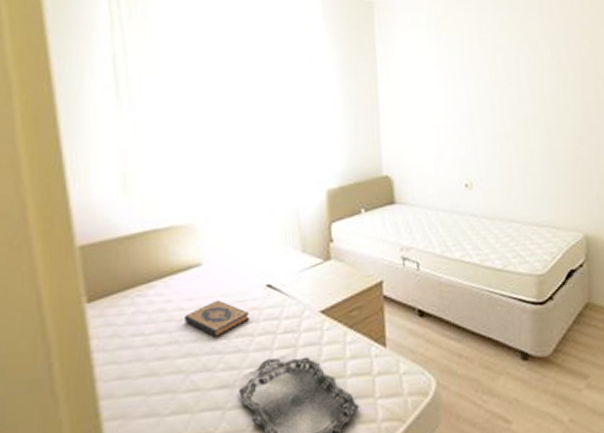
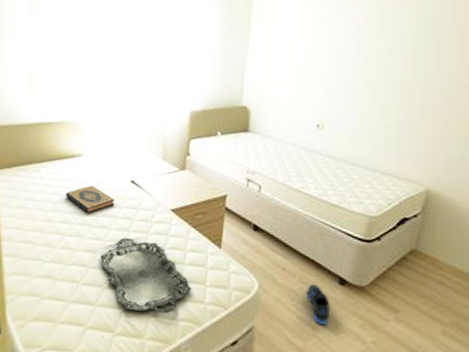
sneaker: none [490,366,520,413] -> present [307,284,330,325]

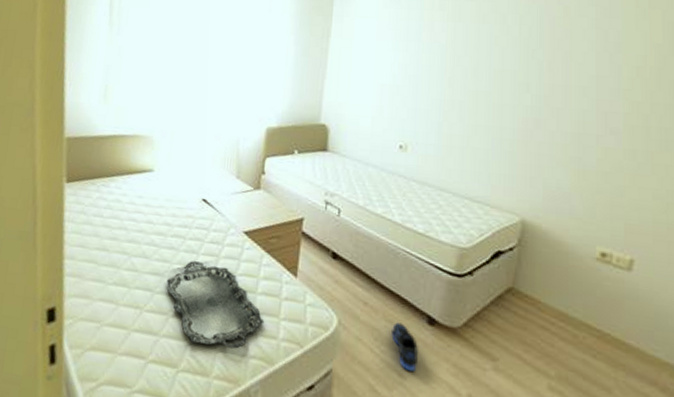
hardback book: present [66,185,115,213] -> none [134,202,185,232]

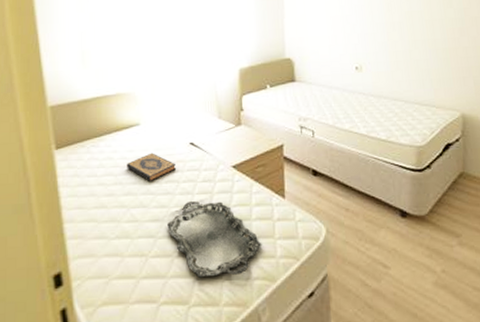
hardback book: none [134,202,185,232] -> present [127,152,177,181]
sneaker: present [392,322,418,371] -> none [372,221,398,261]

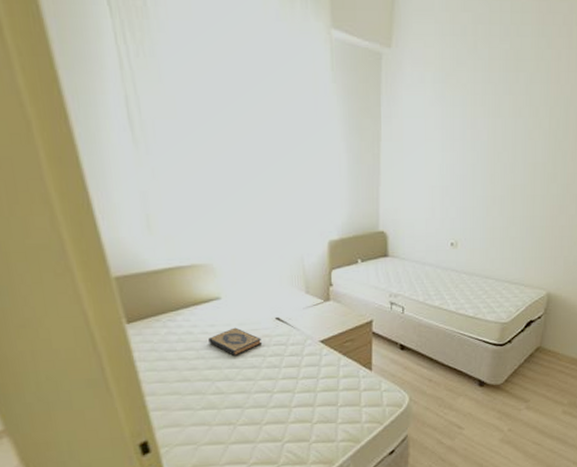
serving tray: present [167,201,262,278] -> none [254,374,348,442]

